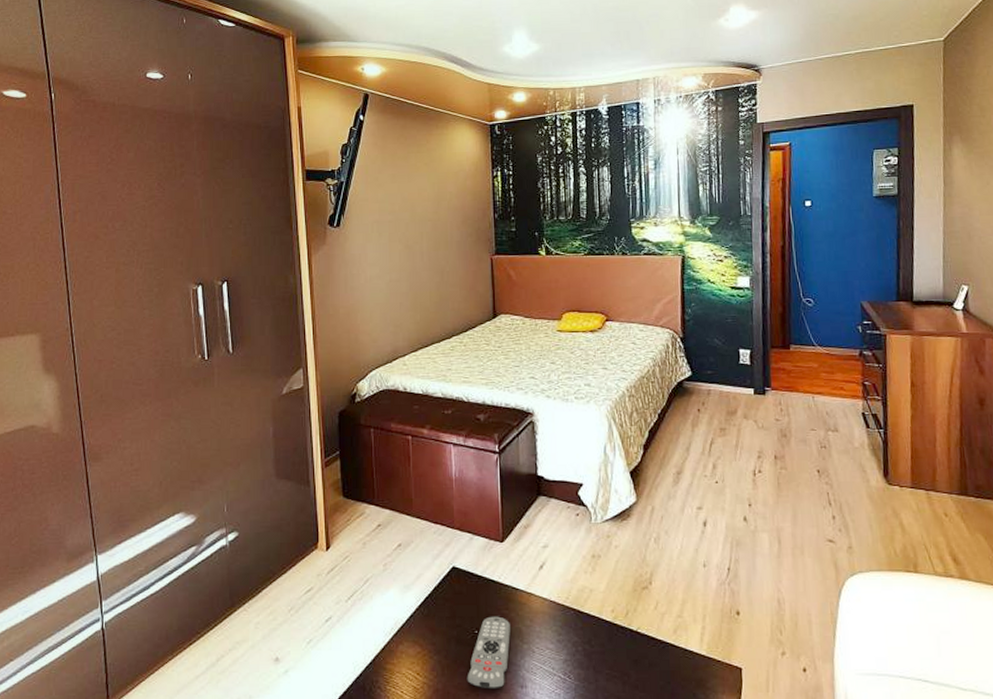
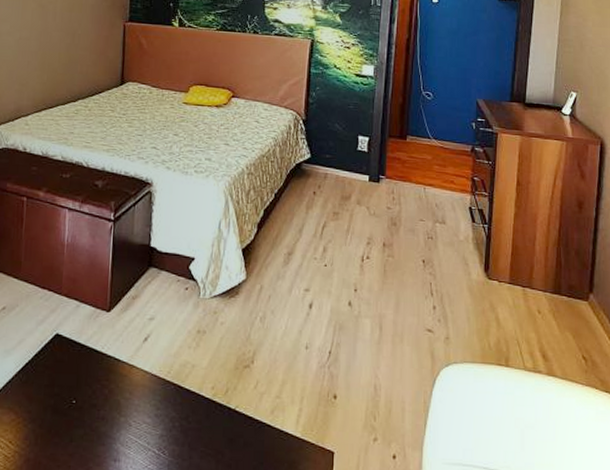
remote control: present [467,616,510,689] -> none [60,386,109,462]

